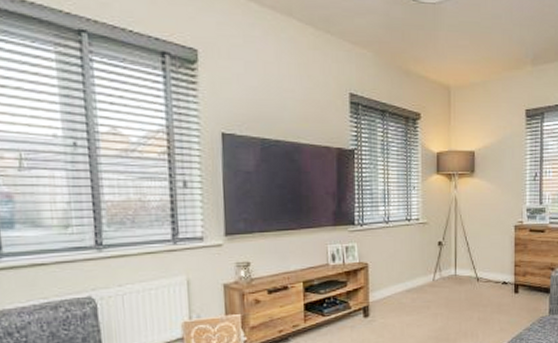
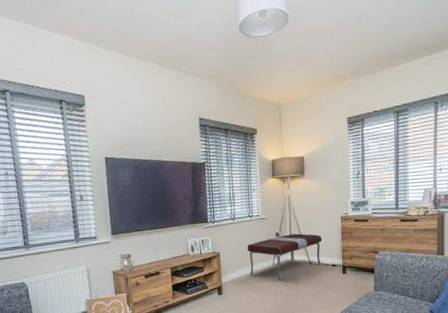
bench: none [402,243,493,301] -> present [247,233,323,281]

